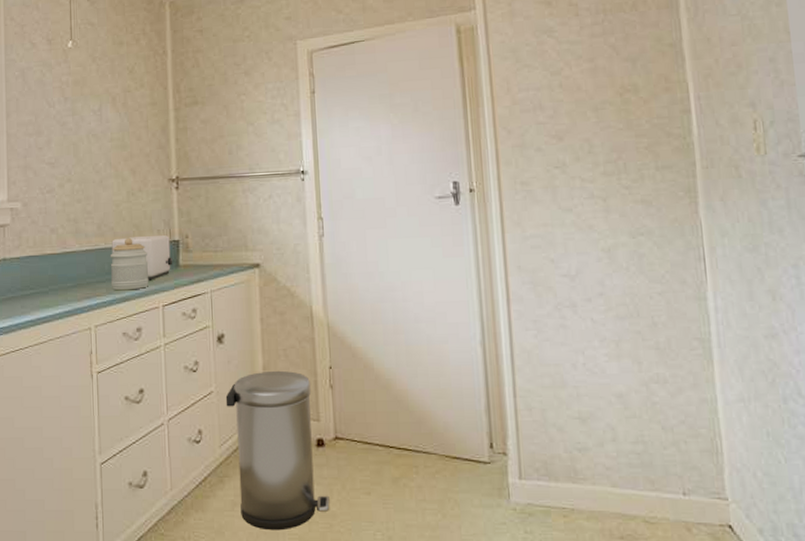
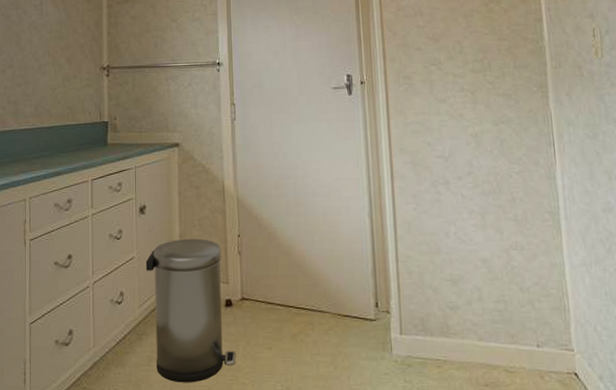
jar: present [110,237,149,291] -> none [45,118,80,166]
toaster: present [111,235,173,281] -> none [47,117,102,157]

